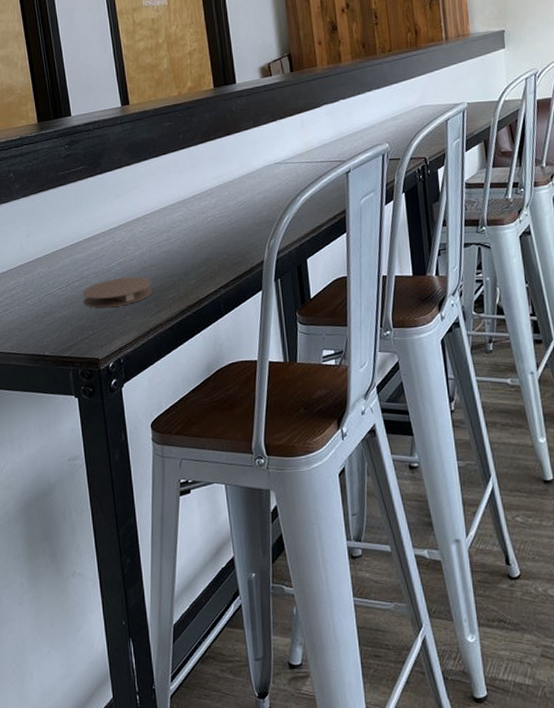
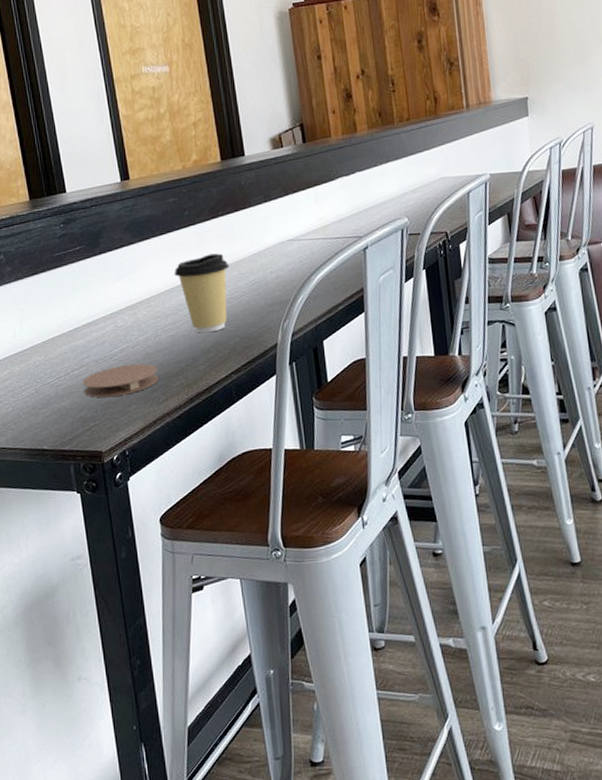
coffee cup: none [168,174,220,250] -> present [174,253,230,333]

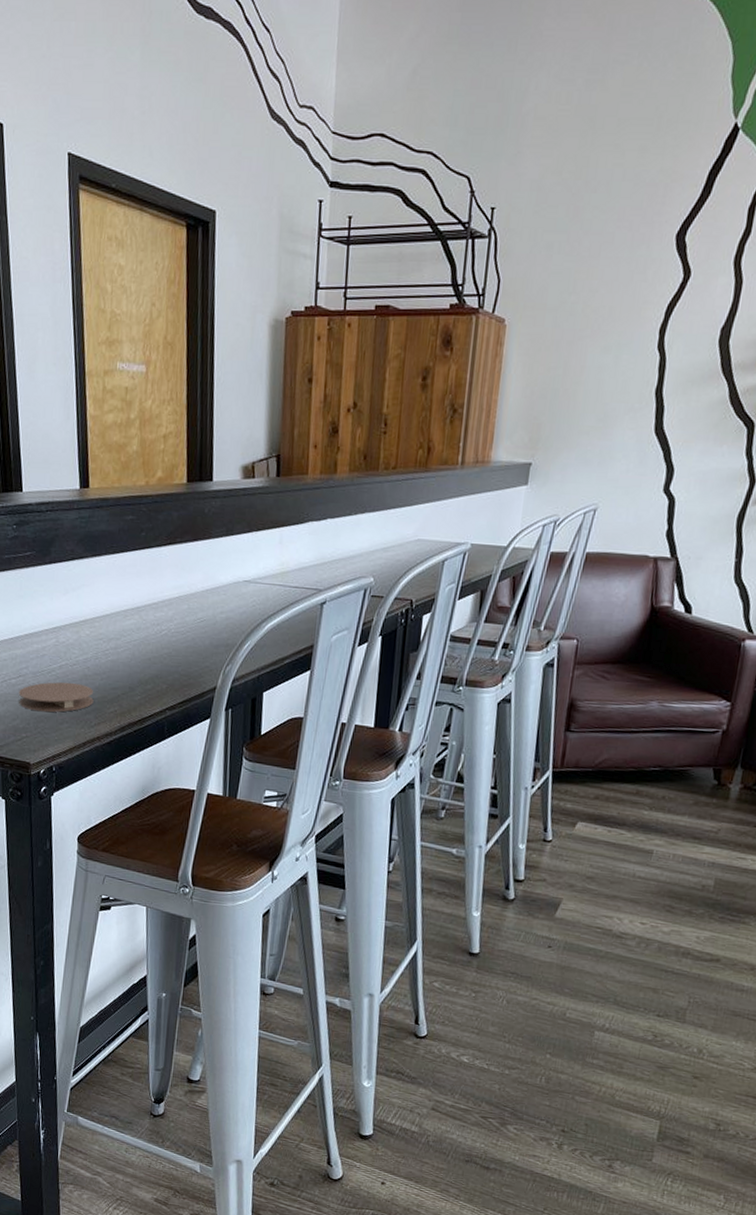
coffee cup: present [174,253,230,333] -> none [122,582,180,664]

